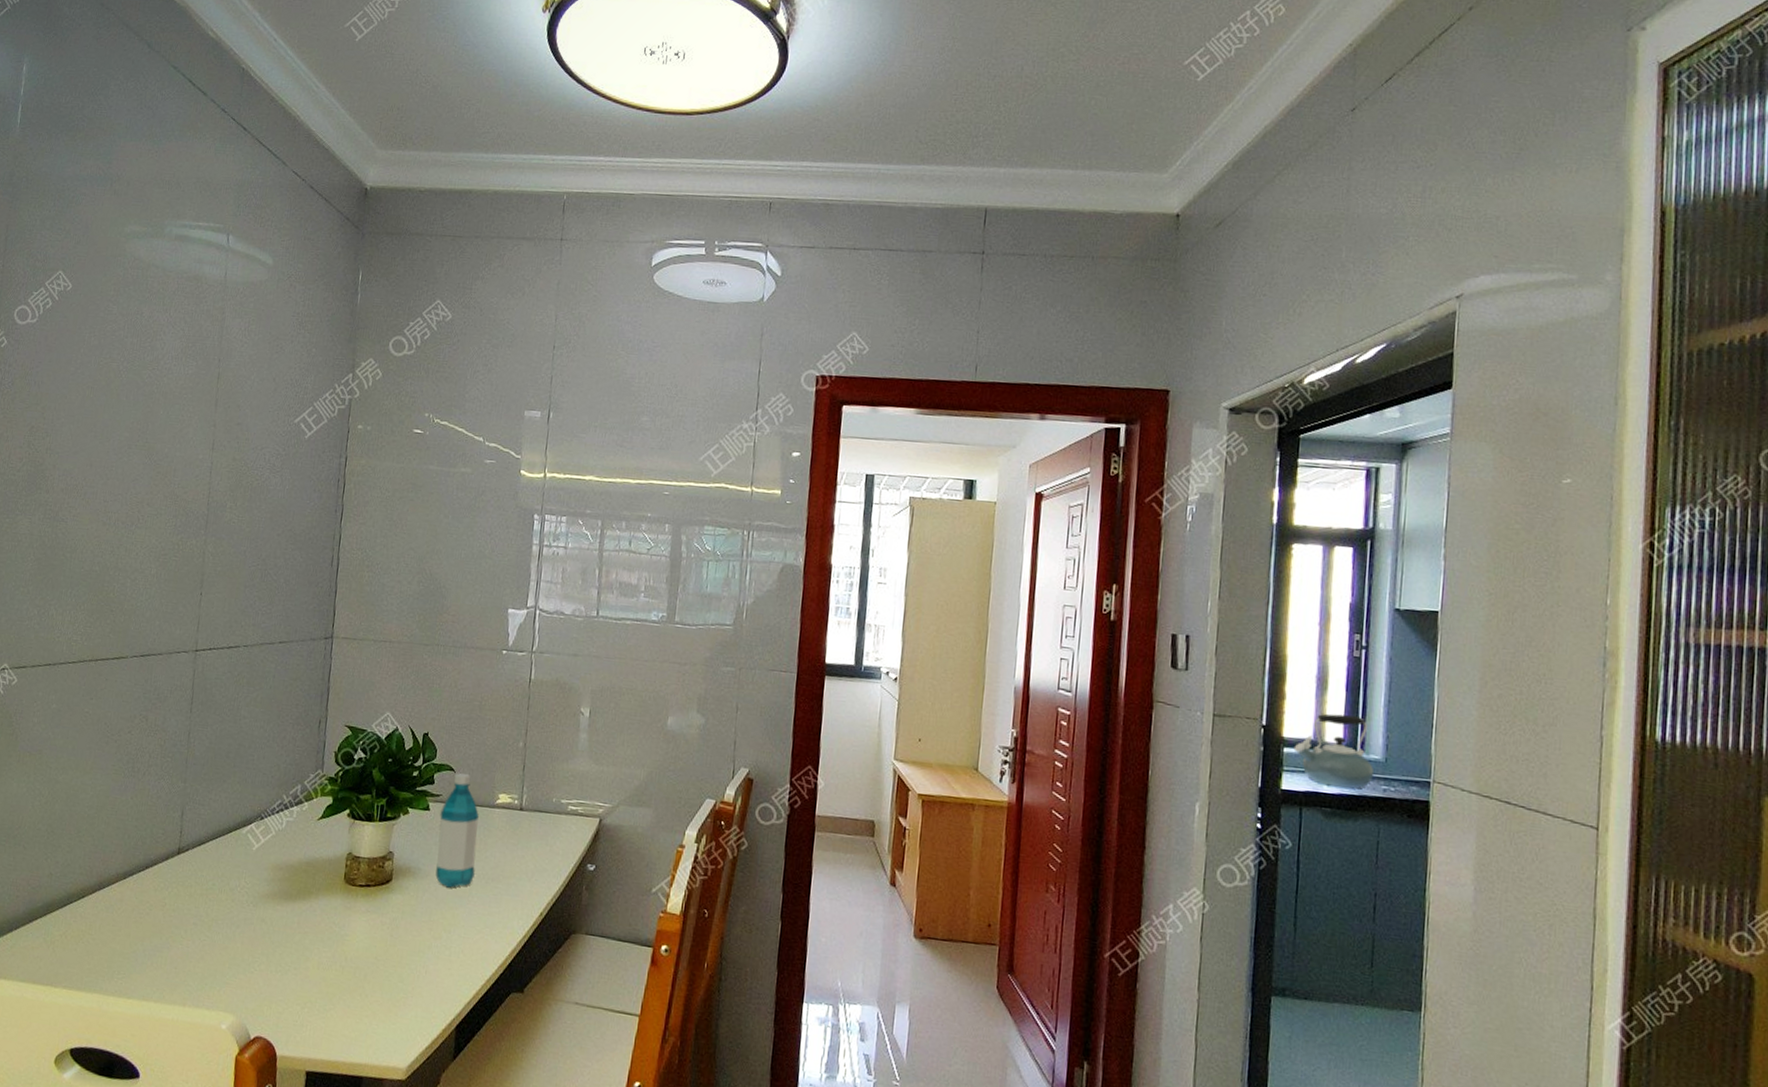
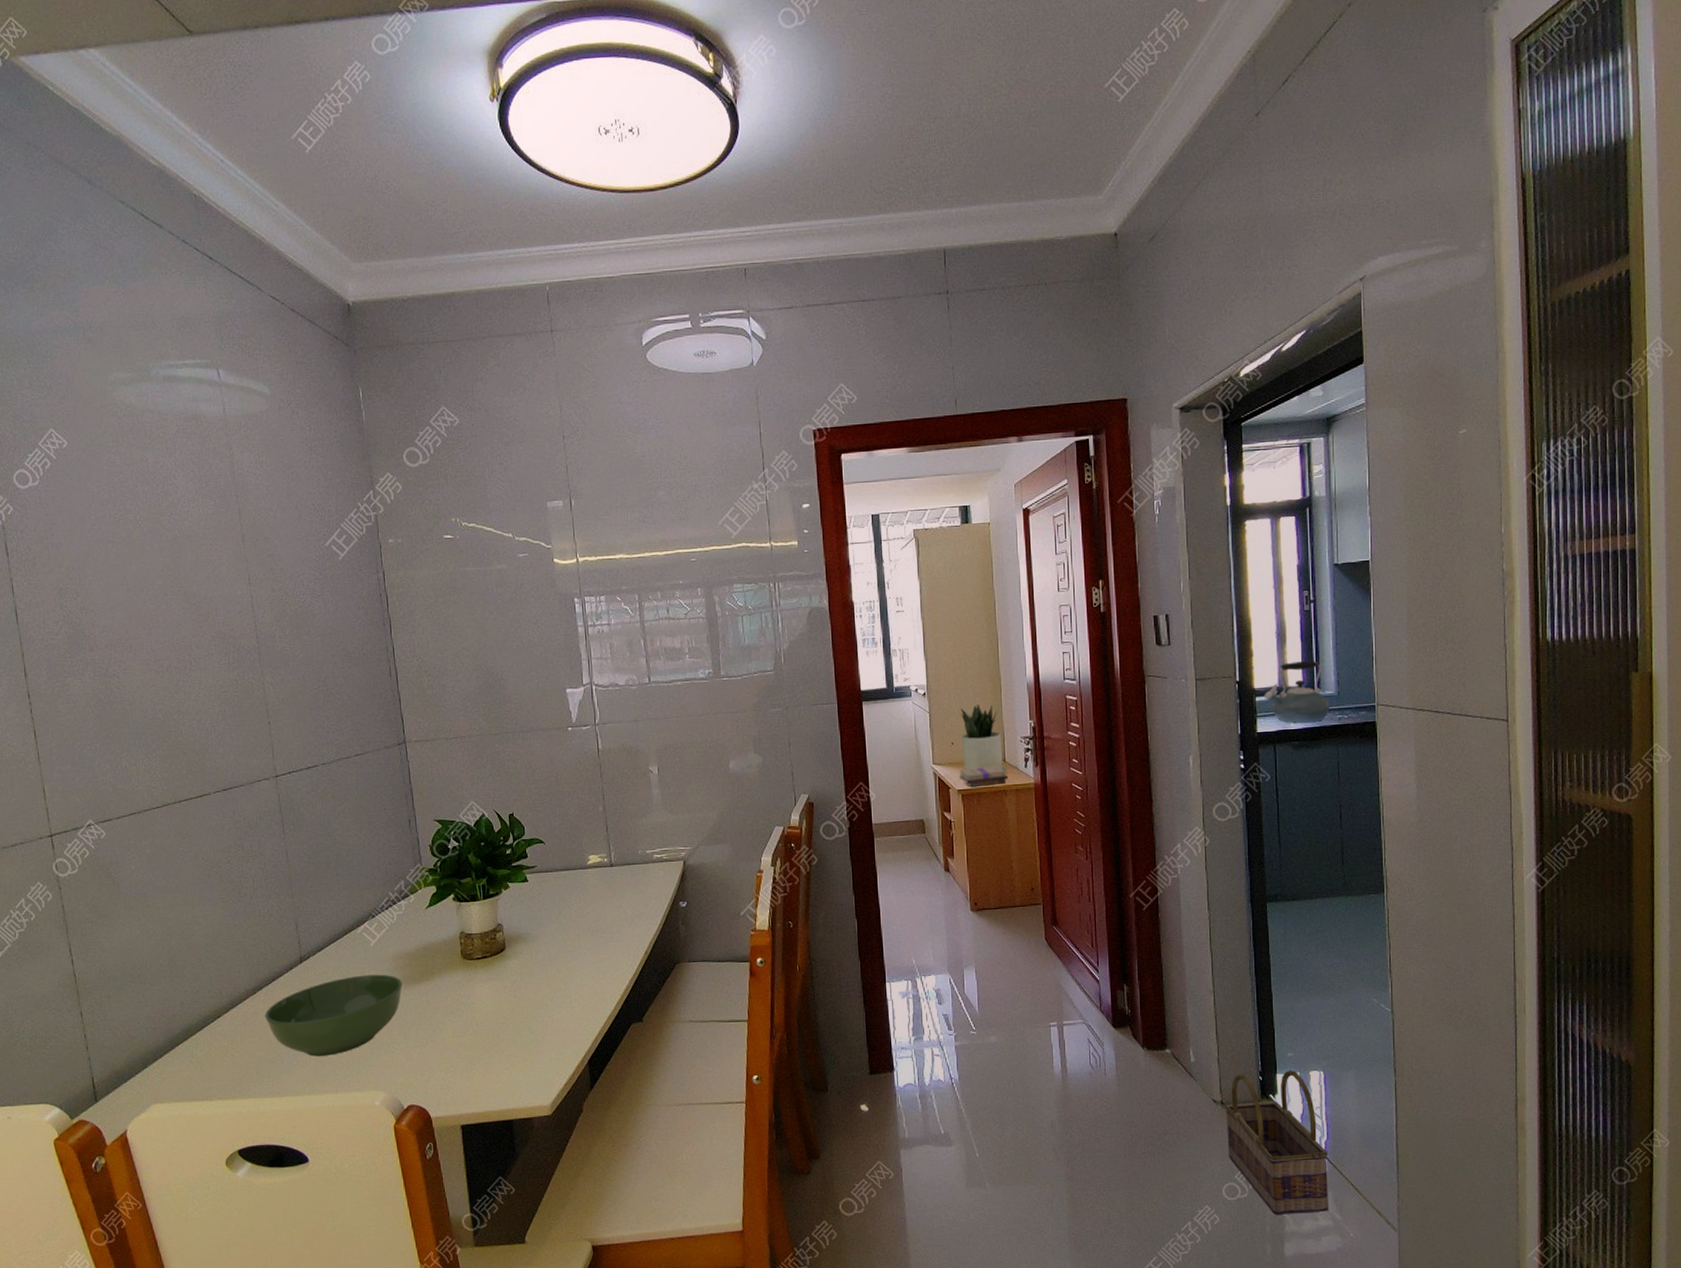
bowl: none [129,879,277,963] -> present [265,974,402,1056]
water bottle: present [435,773,479,888] -> none [538,843,580,945]
books: none [921,771,979,797] -> present [958,766,1009,788]
planter: none [923,700,980,785] -> present [959,704,1008,774]

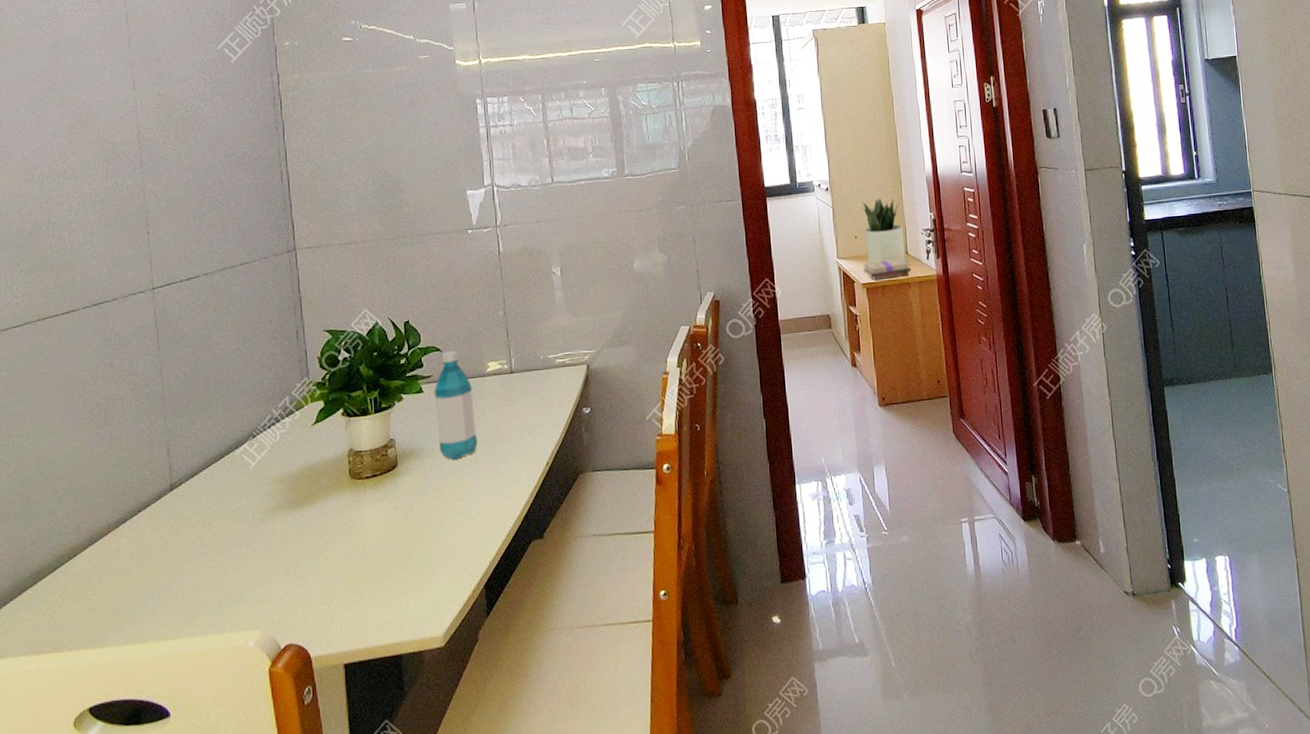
bowl: present [265,974,402,1056] -> none [128,499,283,595]
water bottle: none [538,843,580,945] -> present [434,350,478,460]
basket: present [1224,1070,1329,1215] -> none [1135,556,1244,710]
kettle: present [1264,661,1331,724] -> none [1149,150,1211,211]

